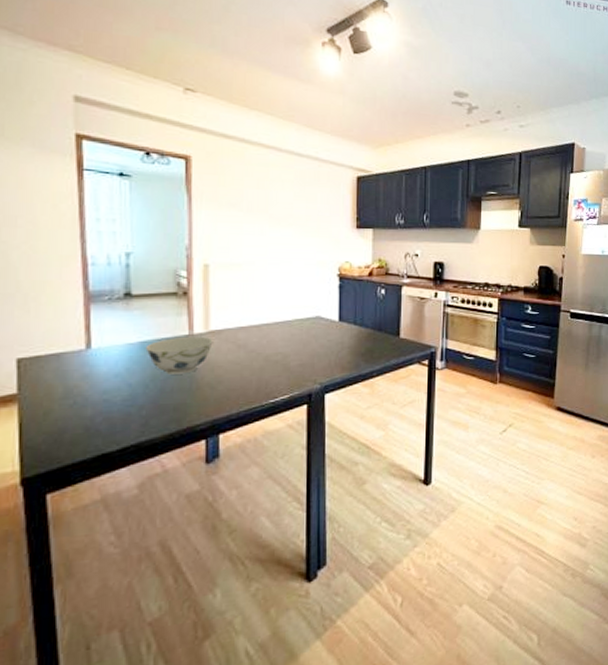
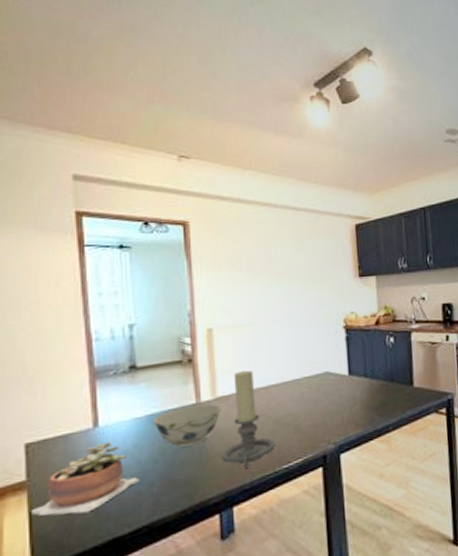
succulent plant: none [21,364,130,429] -> present [31,442,140,516]
candle holder: none [210,307,264,399] -> present [221,370,276,468]

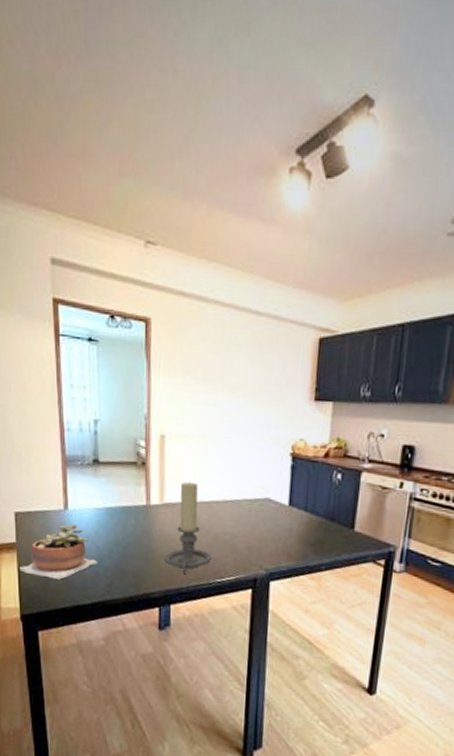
bowl: present [153,403,221,447] -> none [110,506,167,543]

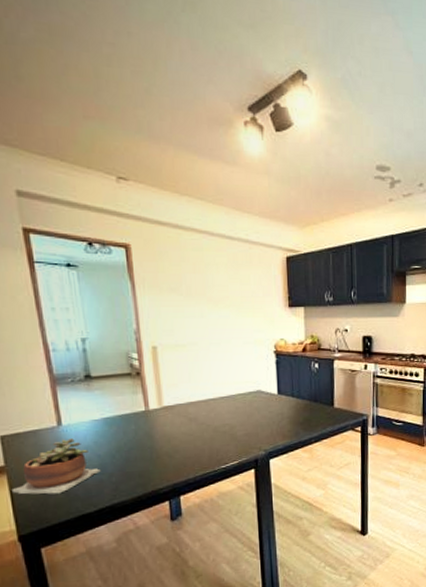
candle holder: present [164,481,212,573] -> none [169,385,215,466]

